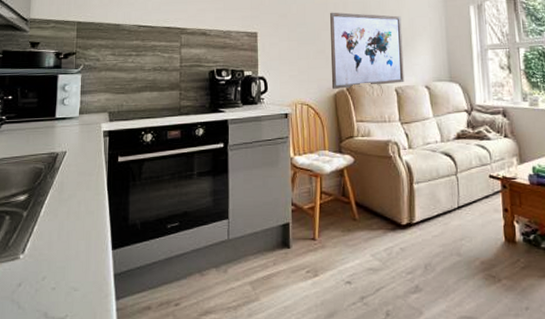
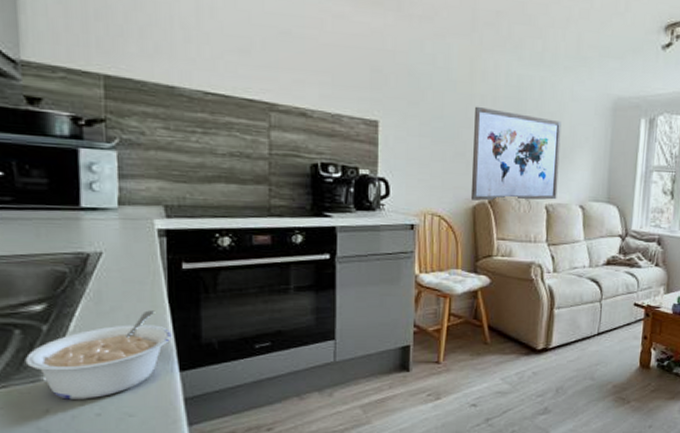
legume: none [10,197,108,275] -> present [25,310,172,400]

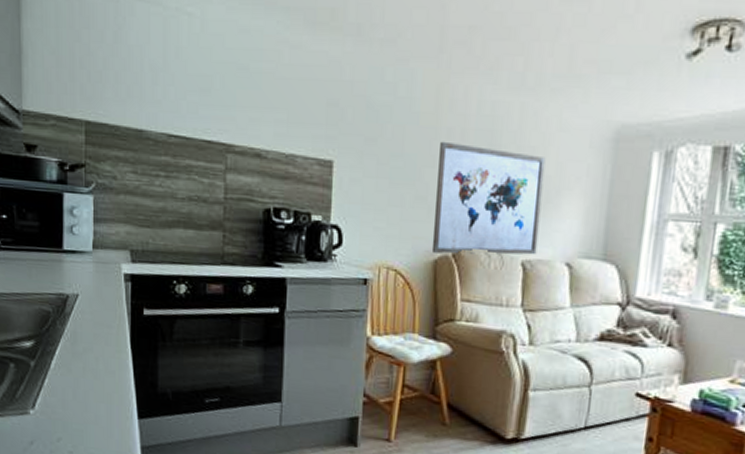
legume: present [25,310,172,400] -> none [17,354,132,436]

